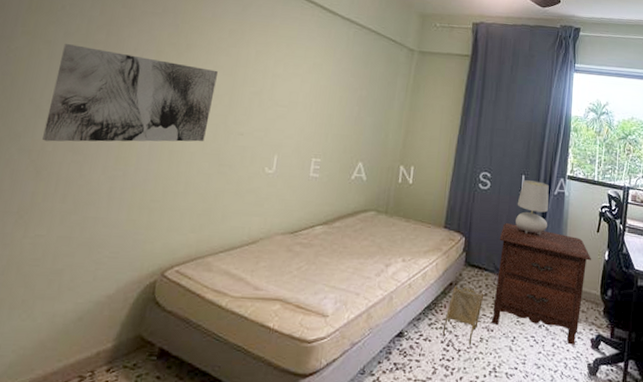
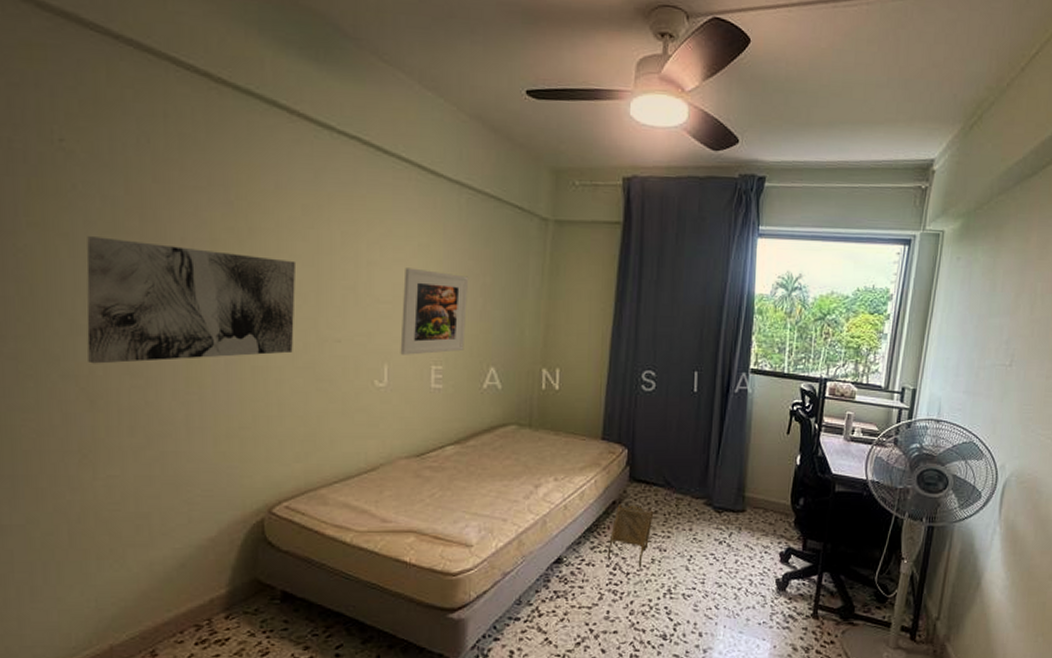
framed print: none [288,80,350,149] -> present [400,268,469,355]
nightstand: present [491,223,591,346] -> none [663,430,780,562]
table lamp: present [515,180,549,235] -> none [688,377,728,442]

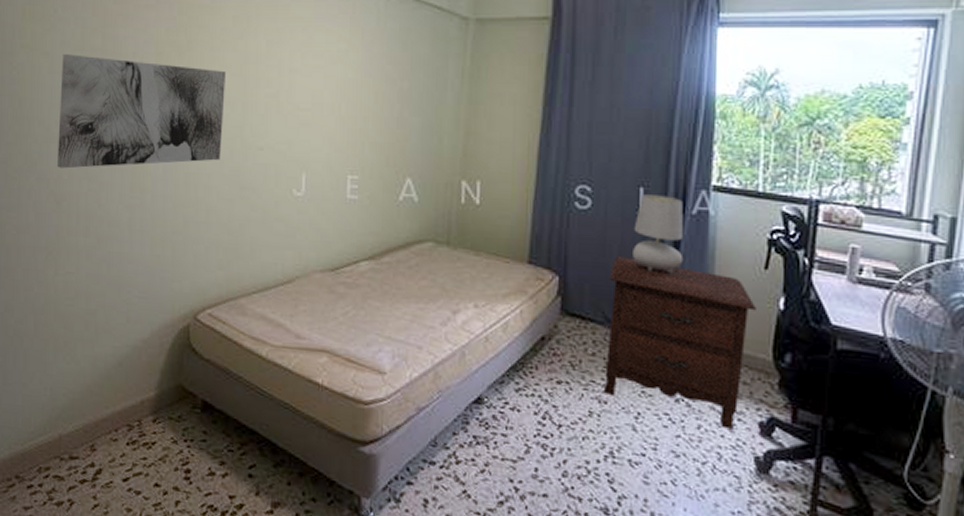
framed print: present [400,268,469,355] -> none [318,74,387,164]
bag: present [607,503,654,567] -> none [535,340,591,420]
nightstand: none [663,430,780,562] -> present [603,256,756,431]
table lamp: none [688,377,728,442] -> present [633,194,684,274]

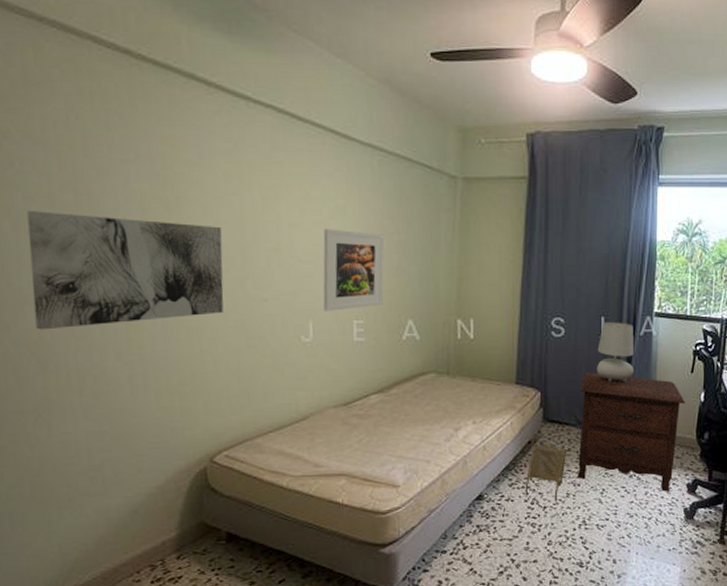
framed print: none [318,74,387,164] -> present [323,229,385,311]
bag: none [535,340,591,420] -> present [525,443,567,501]

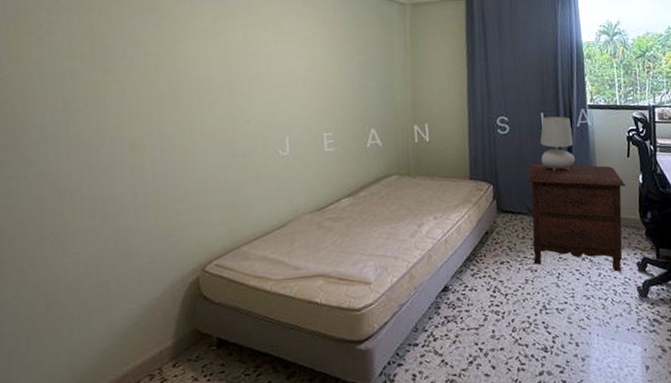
wall art: present [27,211,224,330] -> none [52,61,213,163]
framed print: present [323,229,385,311] -> none [295,56,349,127]
bag: present [525,443,567,501] -> none [486,233,522,288]

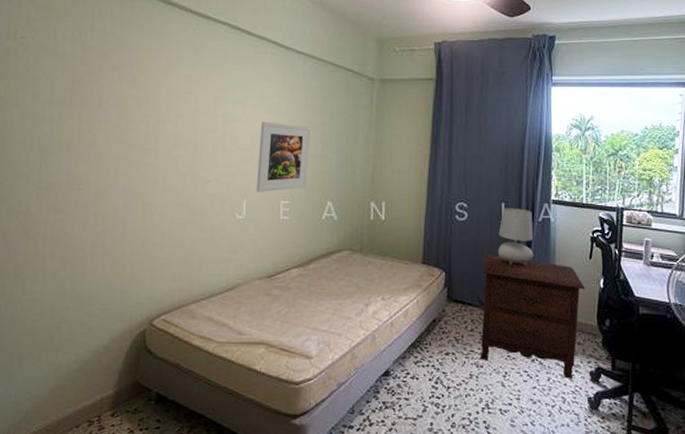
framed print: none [295,56,349,127] -> present [256,122,311,192]

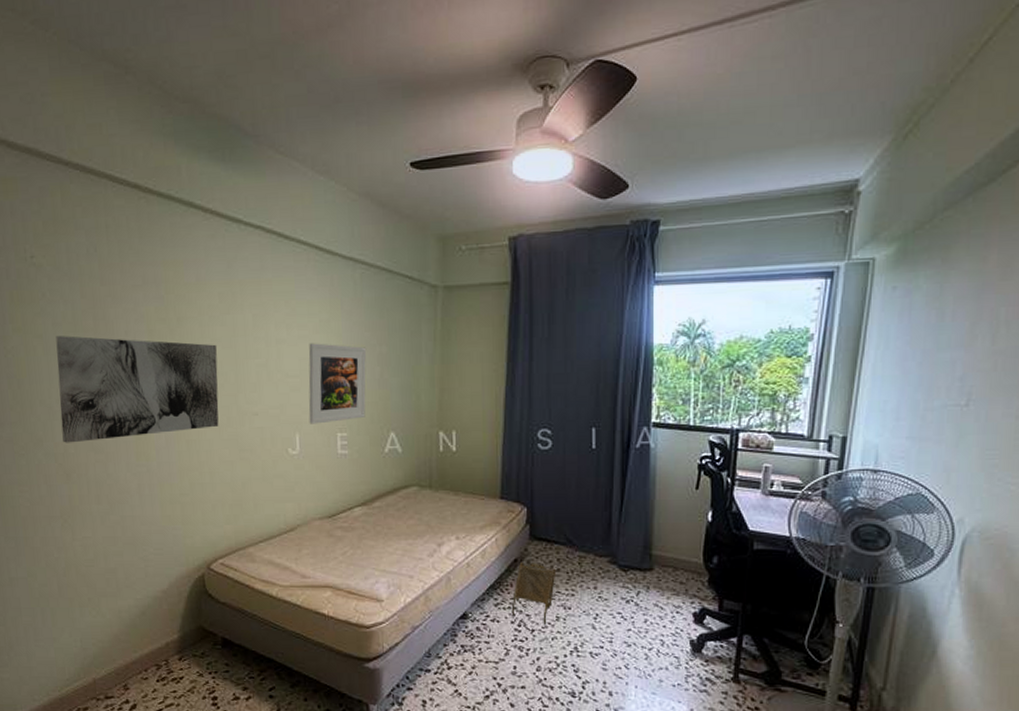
wall art: none [26,106,180,203] -> present [56,336,219,443]
bag: none [429,321,470,382] -> present [511,561,557,624]
nightstand: present [479,255,585,380] -> none [567,487,689,622]
table lamp: present [498,208,534,266] -> none [588,433,630,499]

